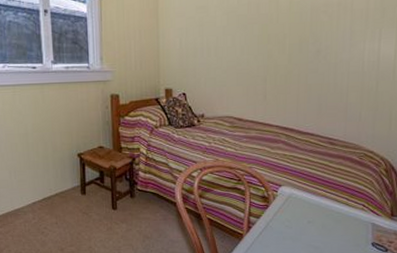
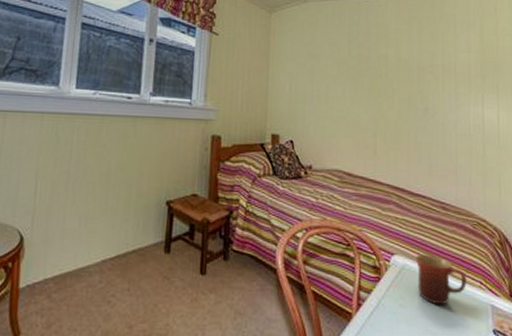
mug: none [301,184,350,225] -> present [415,254,467,305]

